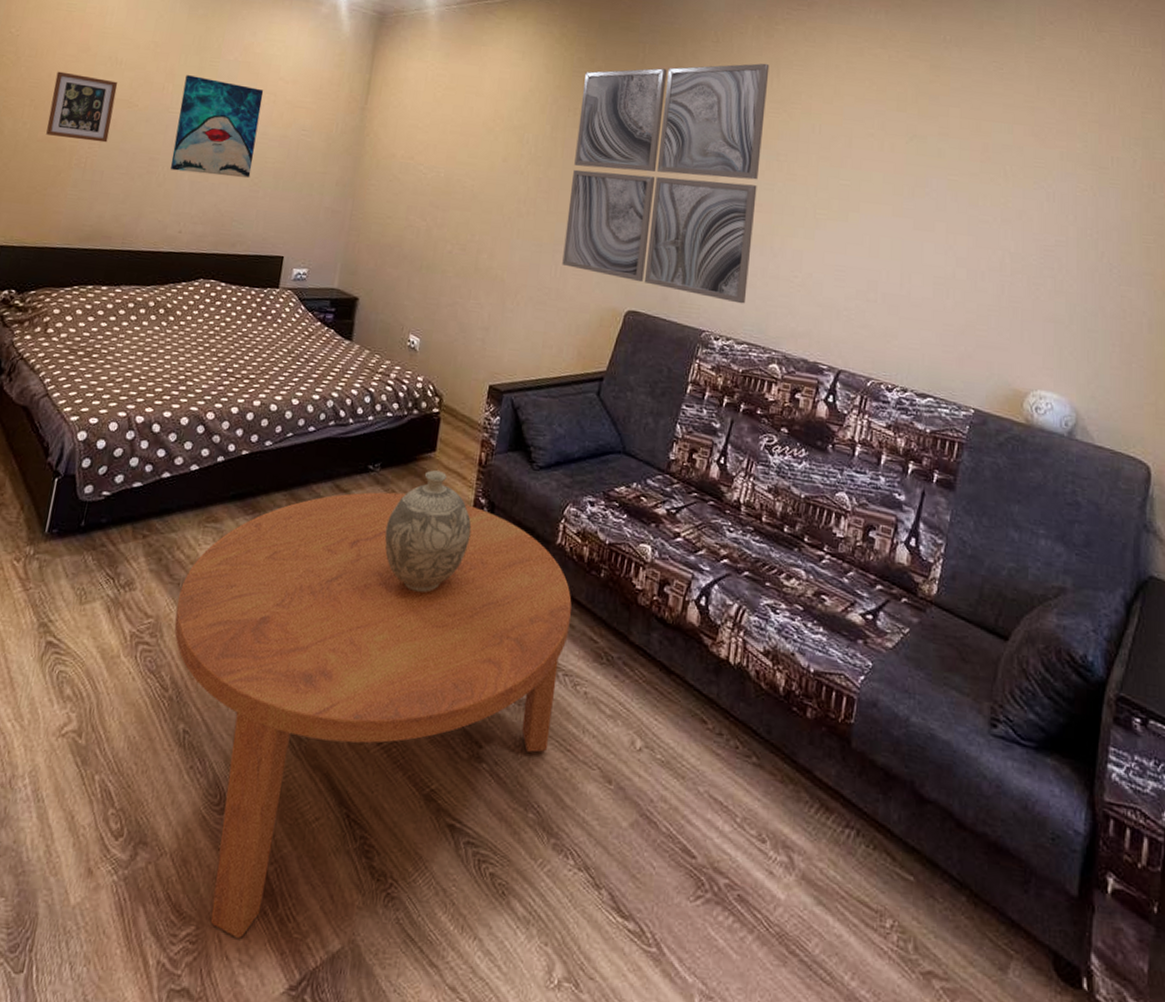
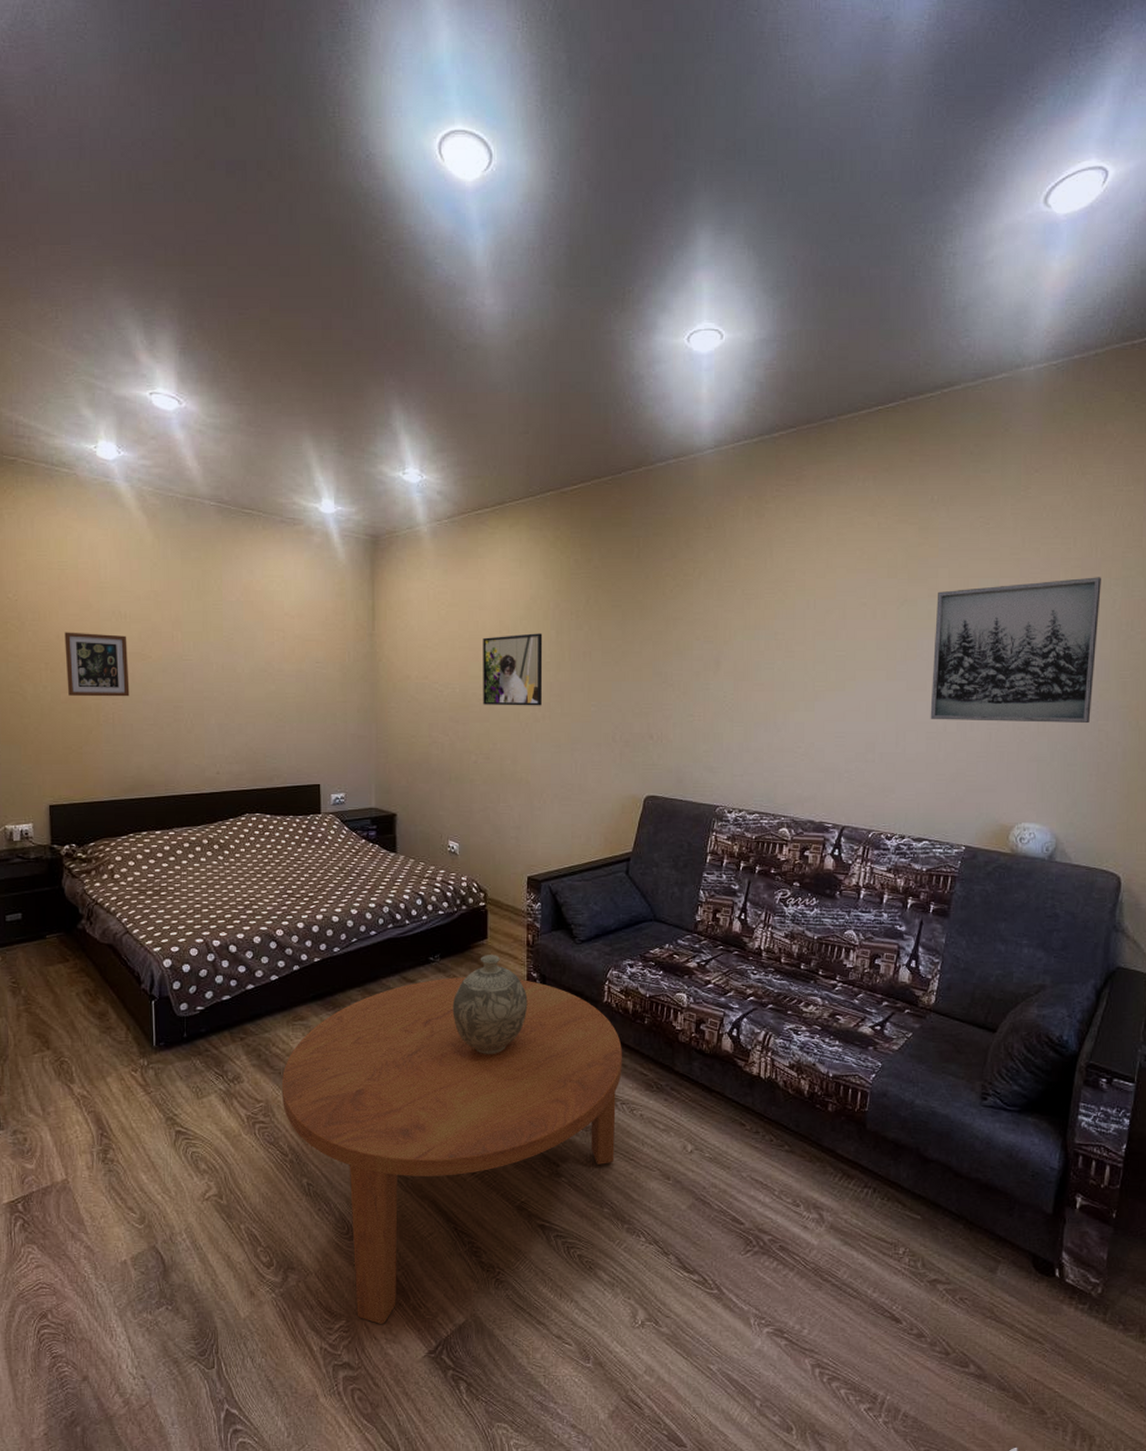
wall art: present [171,75,264,179] -> none [192,621,274,716]
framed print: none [467,124,537,201] -> present [483,633,543,706]
wall art: present [562,63,770,304] -> none [581,544,762,778]
wall art: none [938,130,1120,287] -> present [930,577,1101,723]

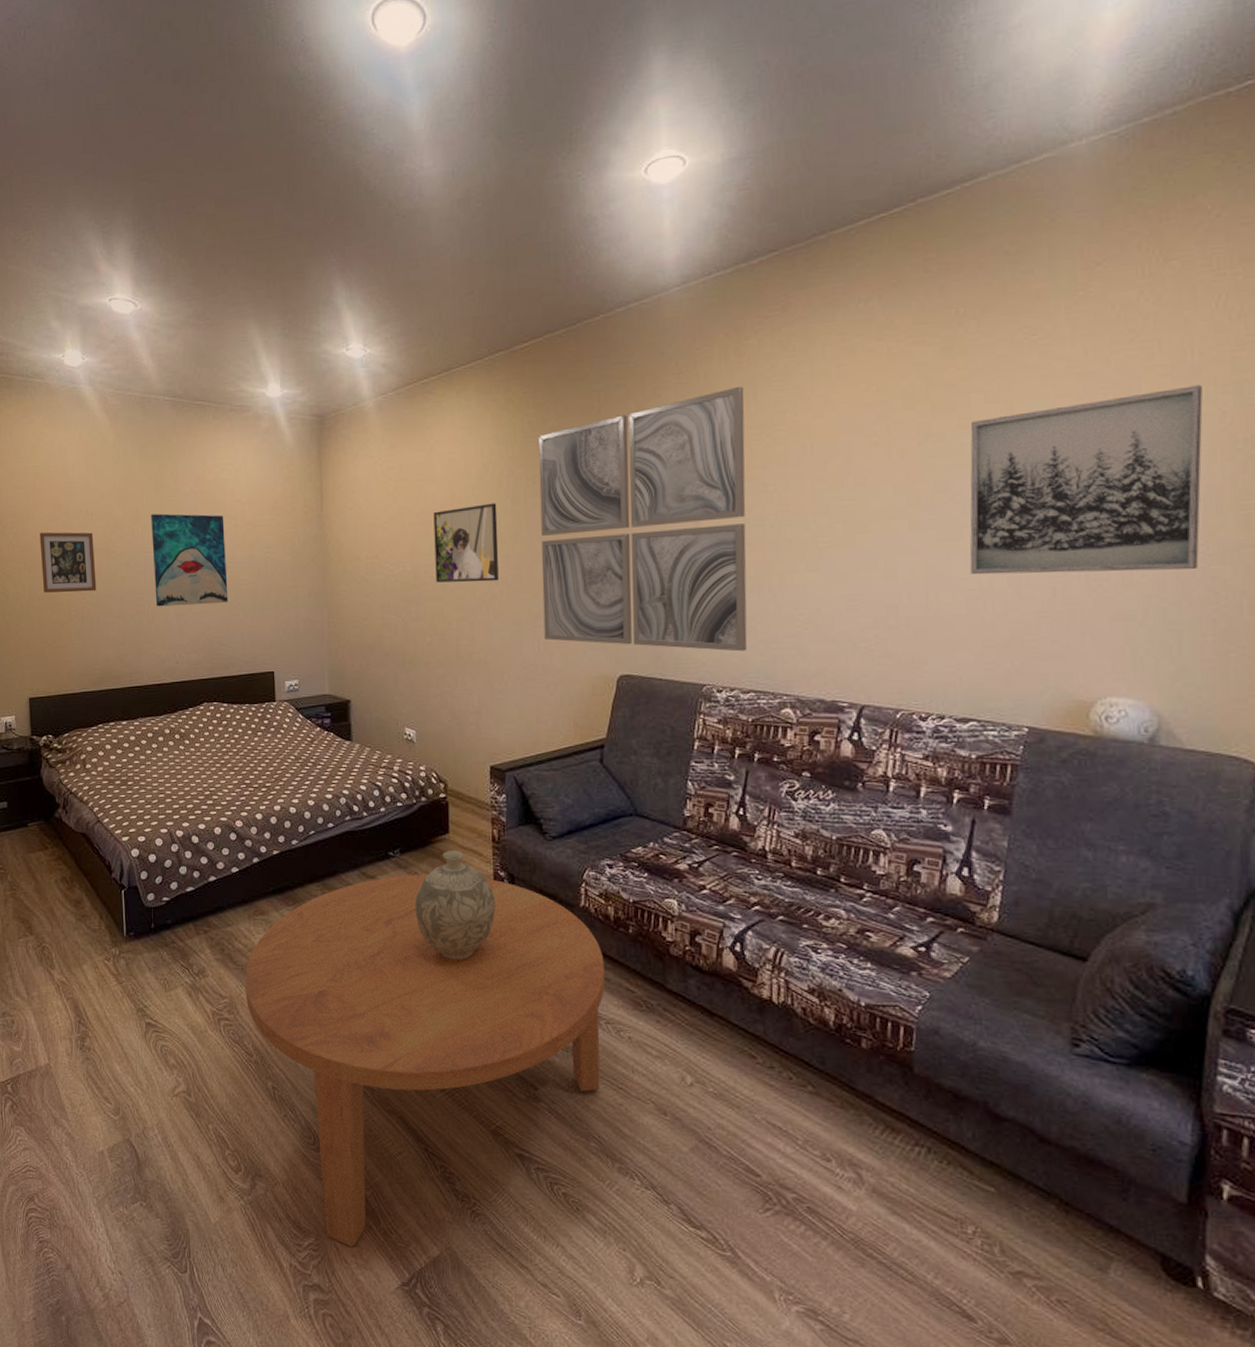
wall art: none [192,621,274,716] -> present [151,513,229,607]
wall art: none [581,544,762,778] -> present [538,386,748,652]

